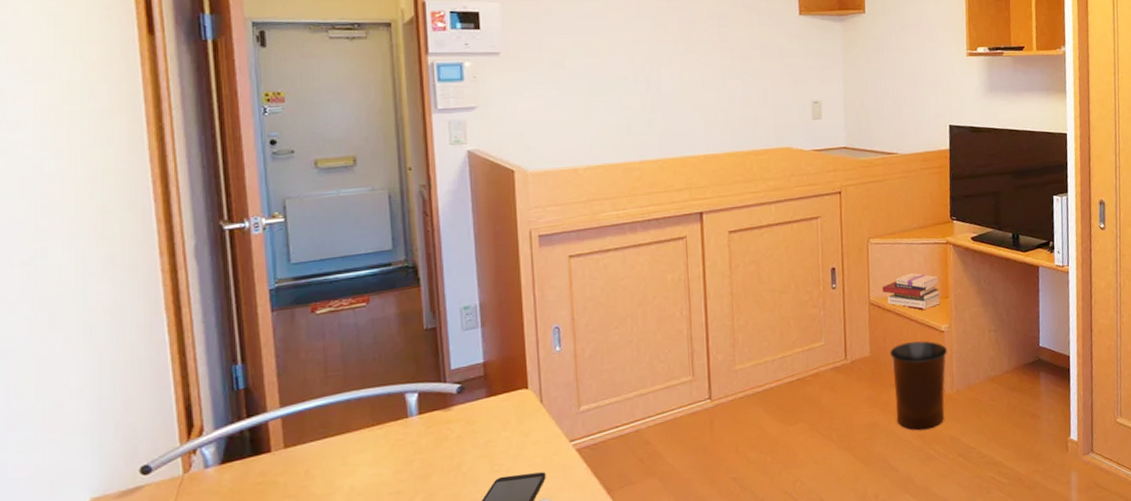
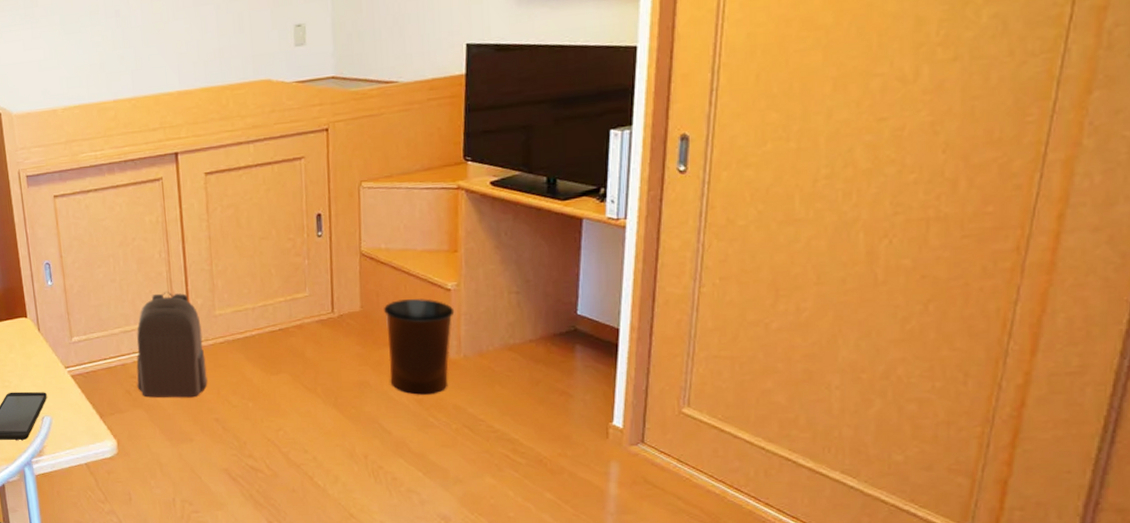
backpack: none [651,349,726,463] -> present [136,291,208,397]
books: present [882,272,941,311] -> none [375,221,447,265]

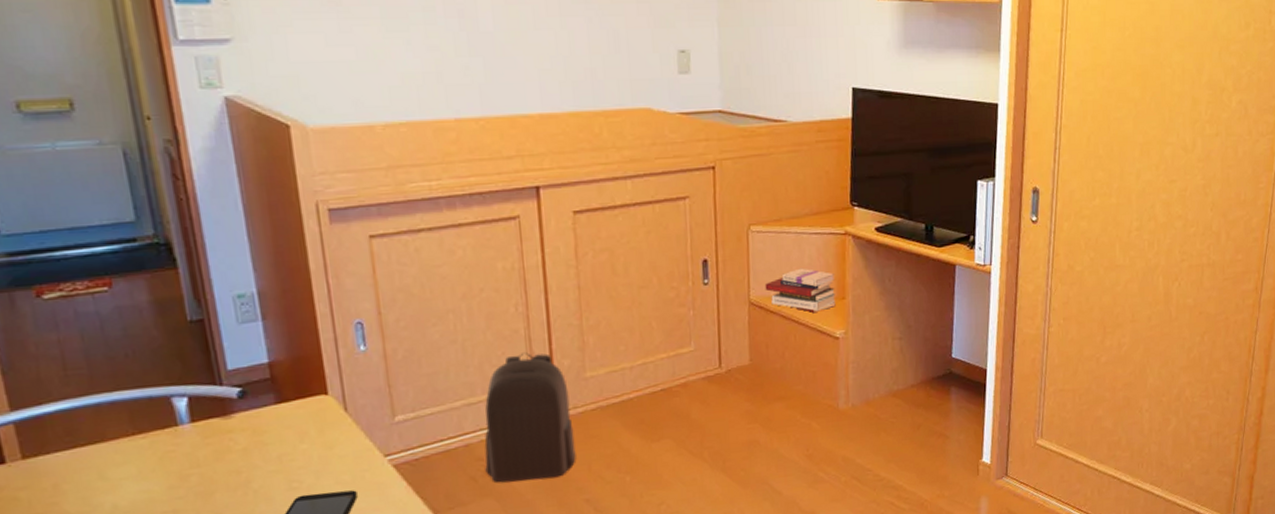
books: none [375,221,447,265] -> present [765,268,836,313]
waste bin: present [384,299,455,395] -> none [774,348,843,450]

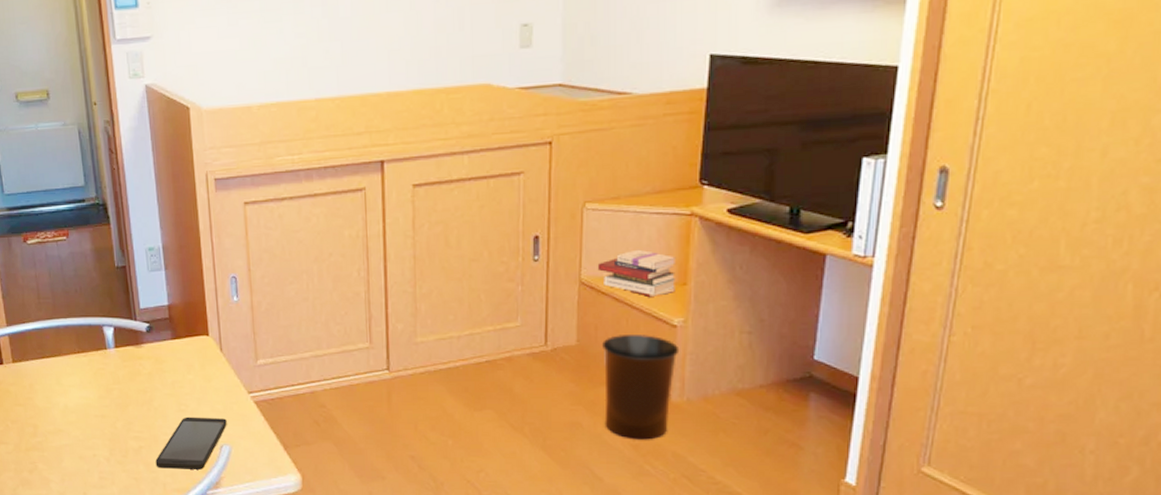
backpack: present [484,352,576,482] -> none [326,314,404,431]
waste bin: none [774,348,843,450] -> present [602,335,680,440]

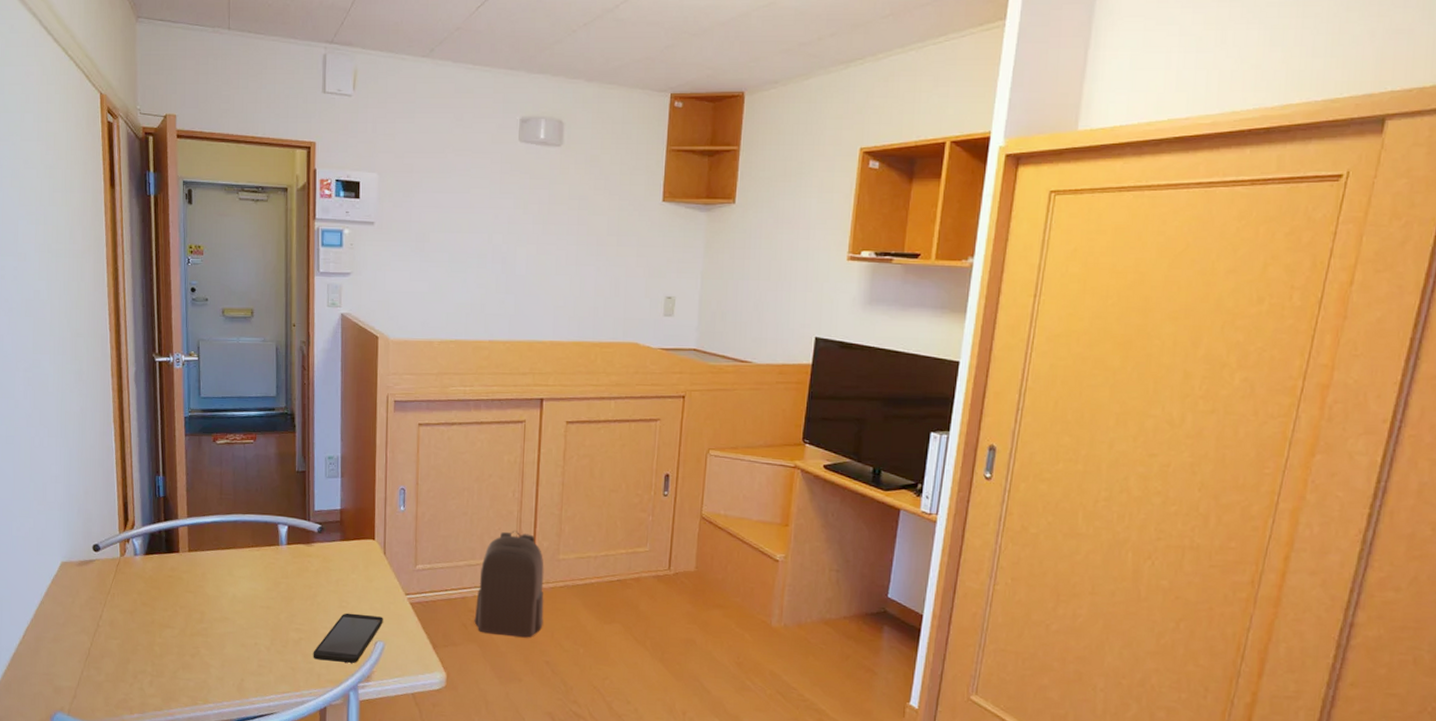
backpack: none [326,314,404,431] -> present [474,530,544,637]
books: present [597,249,675,298] -> none [716,492,780,535]
waste bin: present [602,335,680,440] -> none [715,565,780,659]

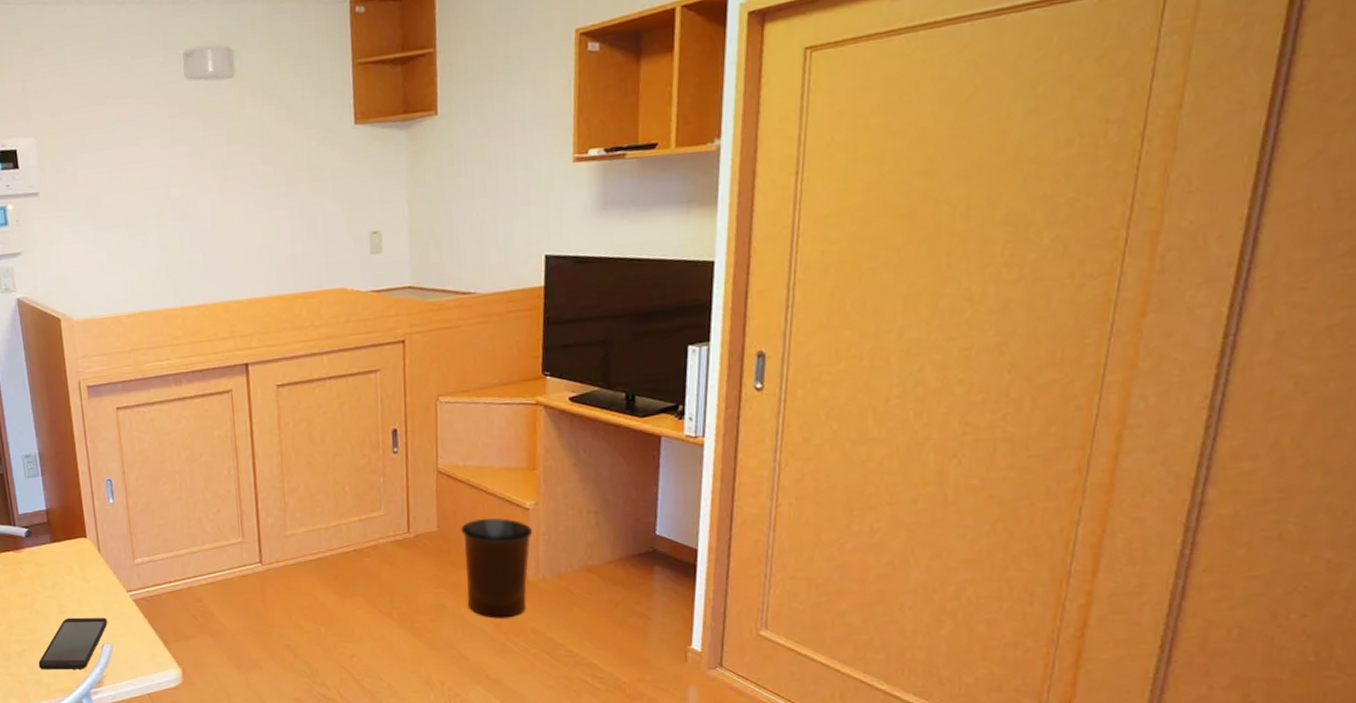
backpack: present [474,530,544,637] -> none [203,510,278,623]
waste bin: none [715,565,780,659] -> present [461,518,533,618]

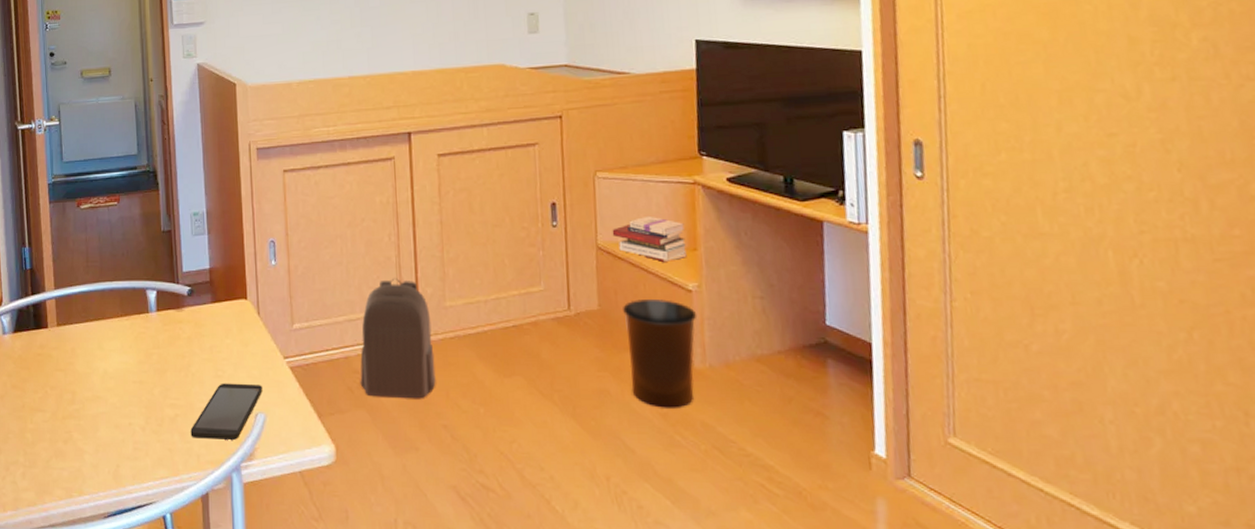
backpack: none [203,510,278,623] -> present [360,278,436,398]
books: none [453,438,526,483] -> present [612,215,687,263]

